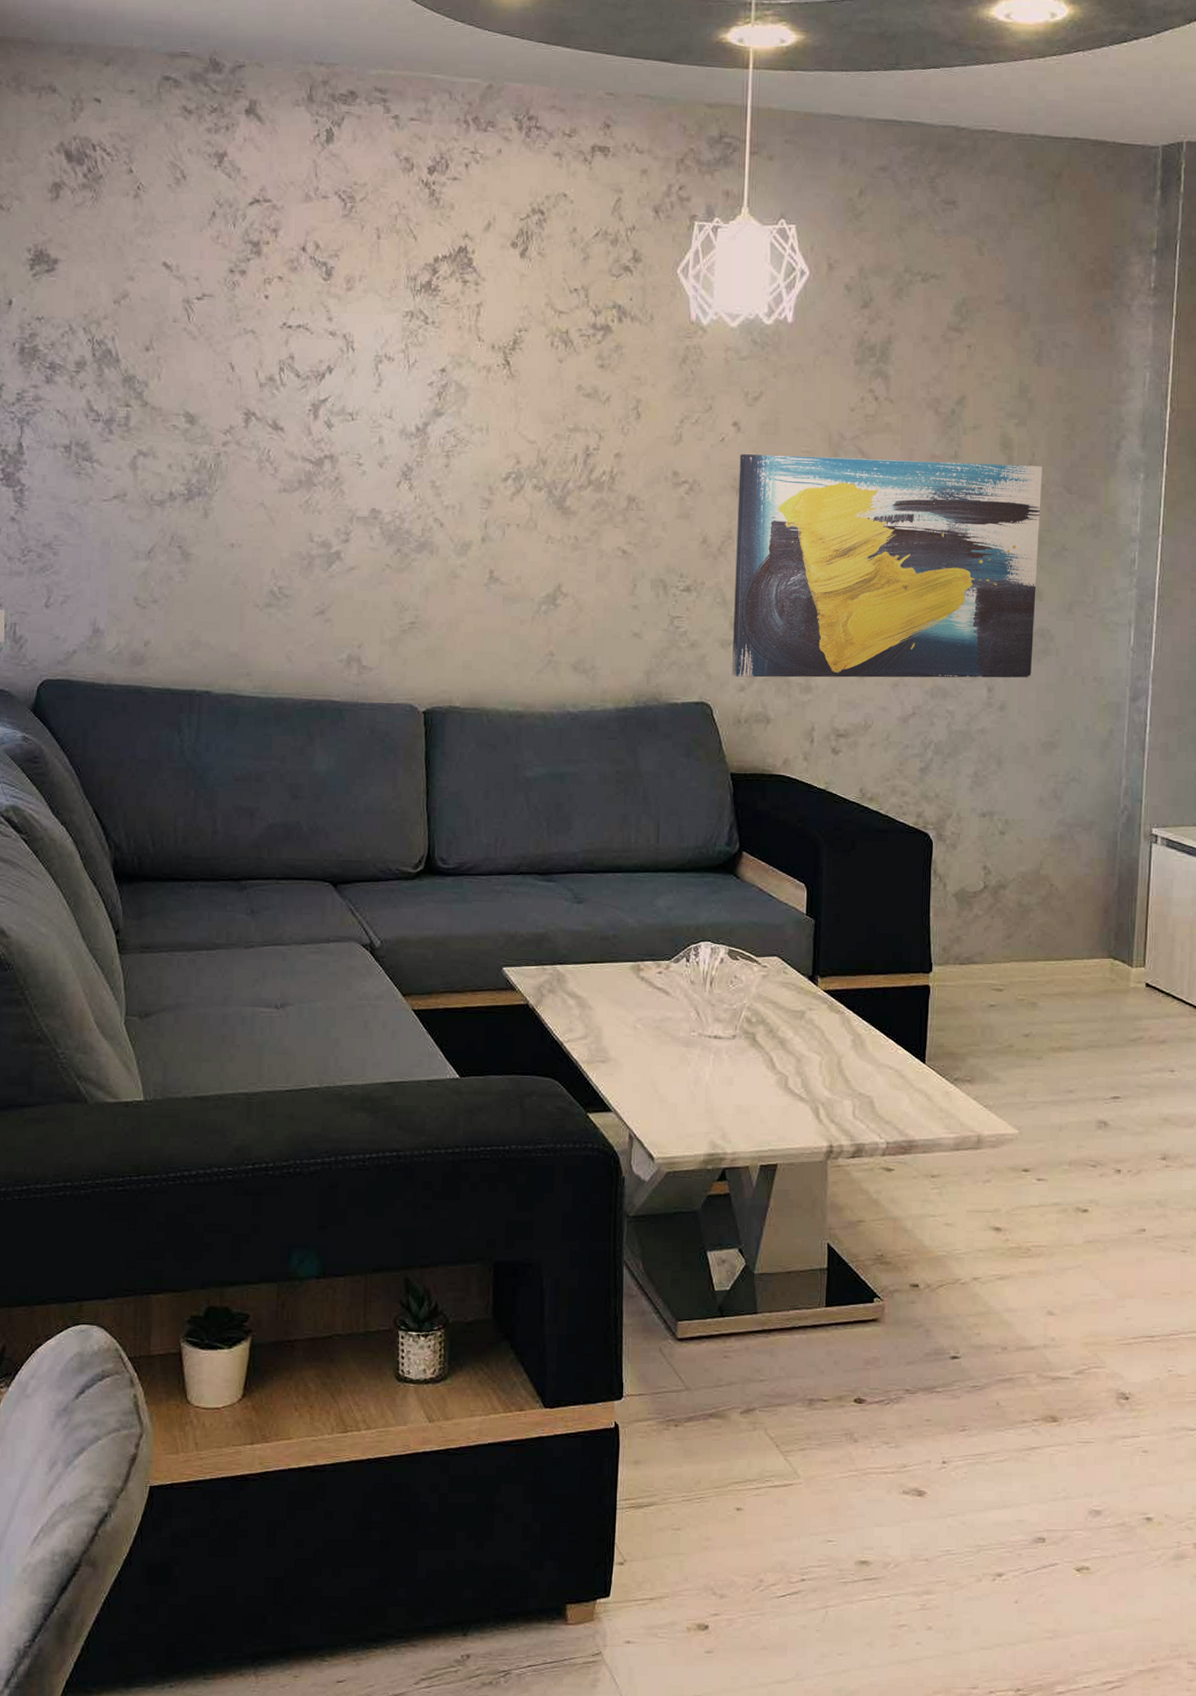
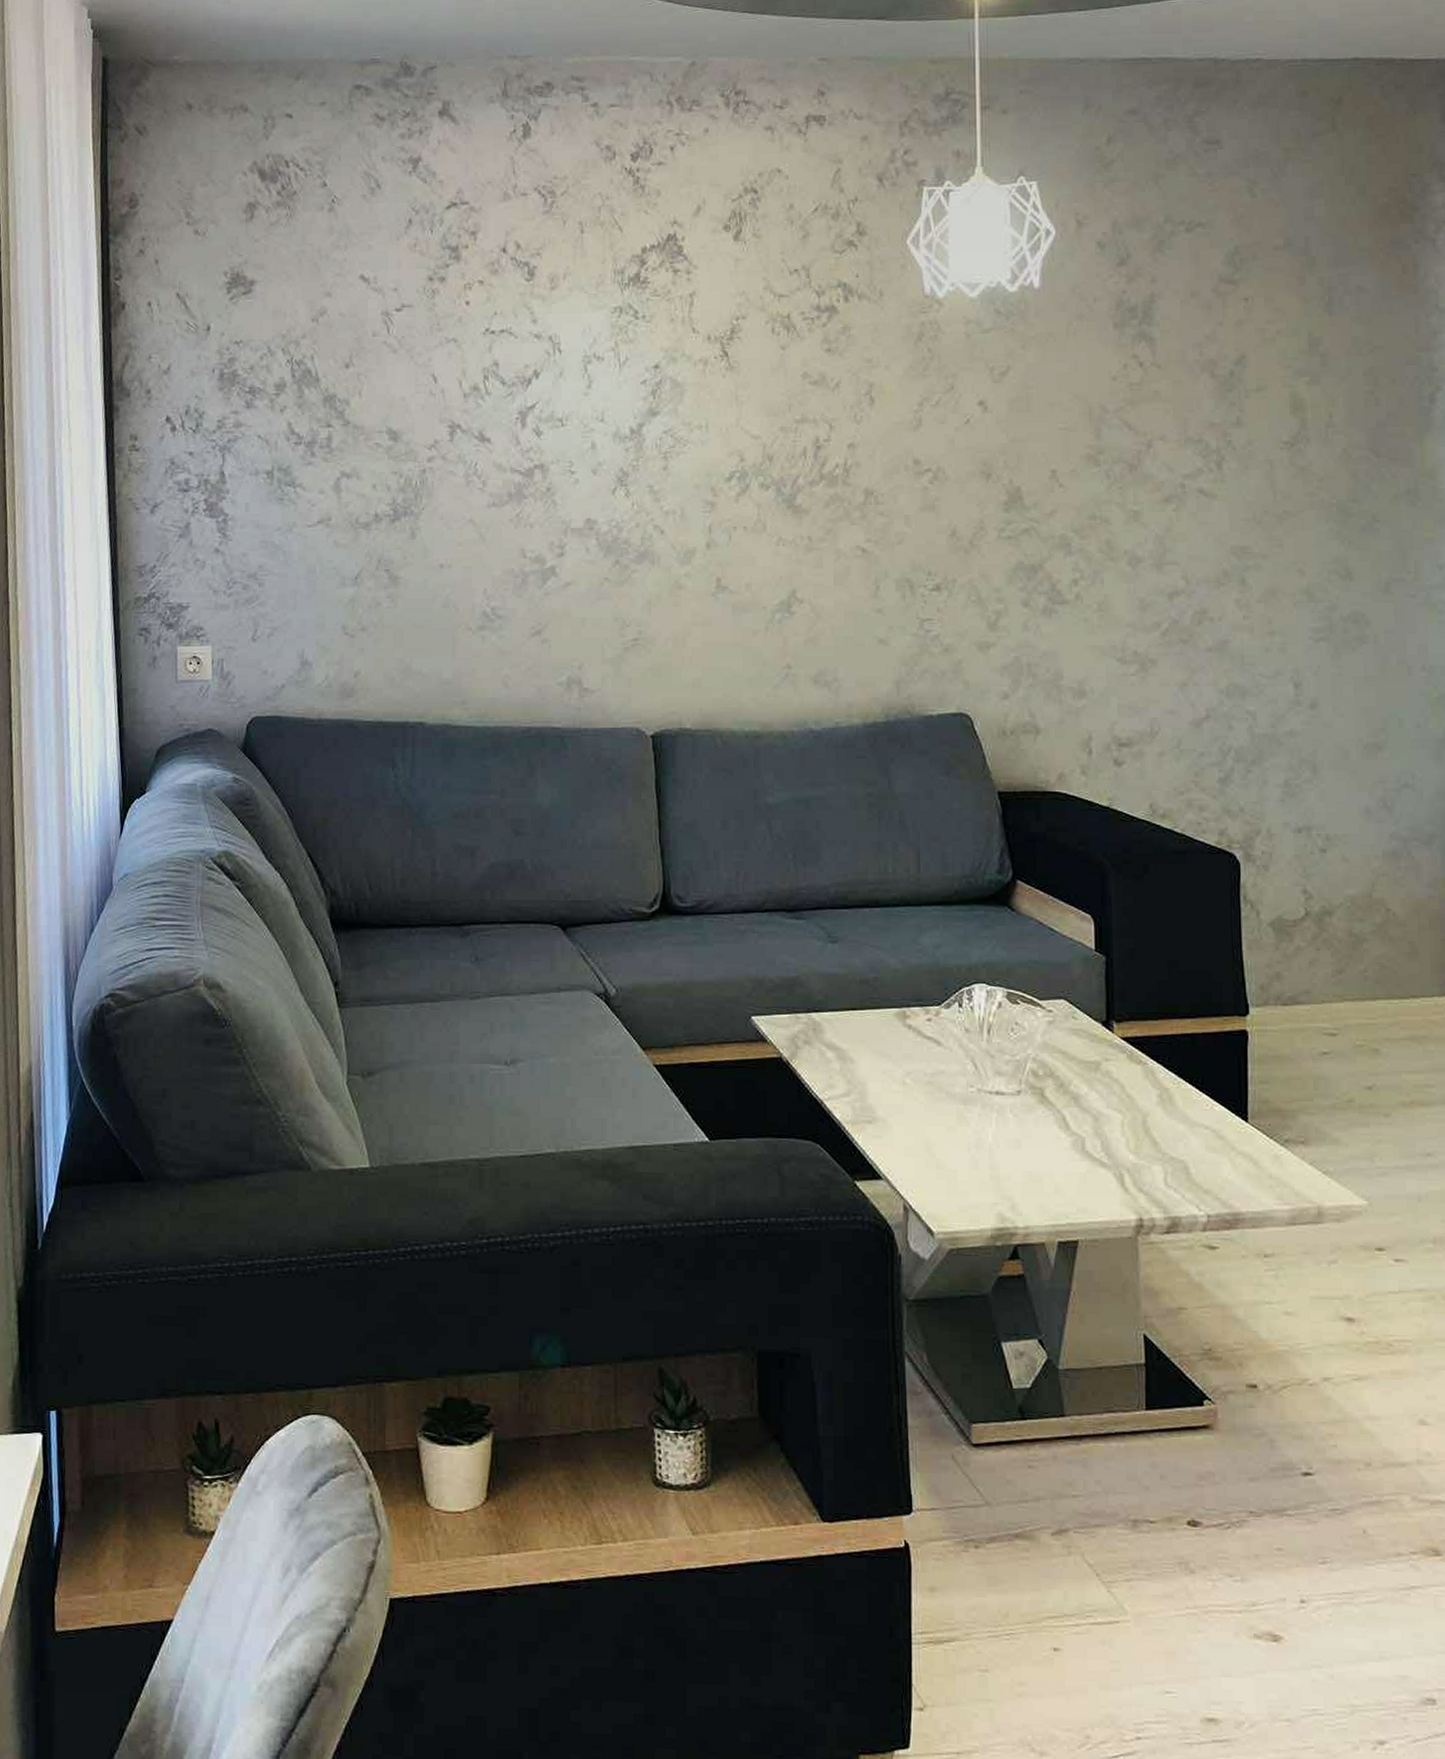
wall art: present [732,454,1042,678] -> none [988,428,1346,683]

